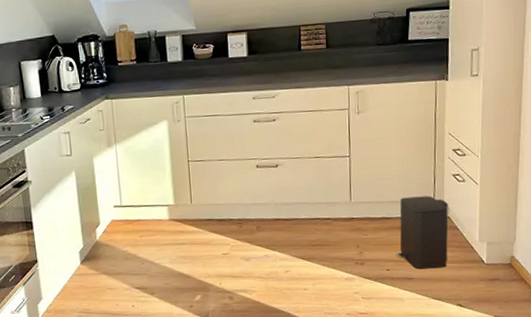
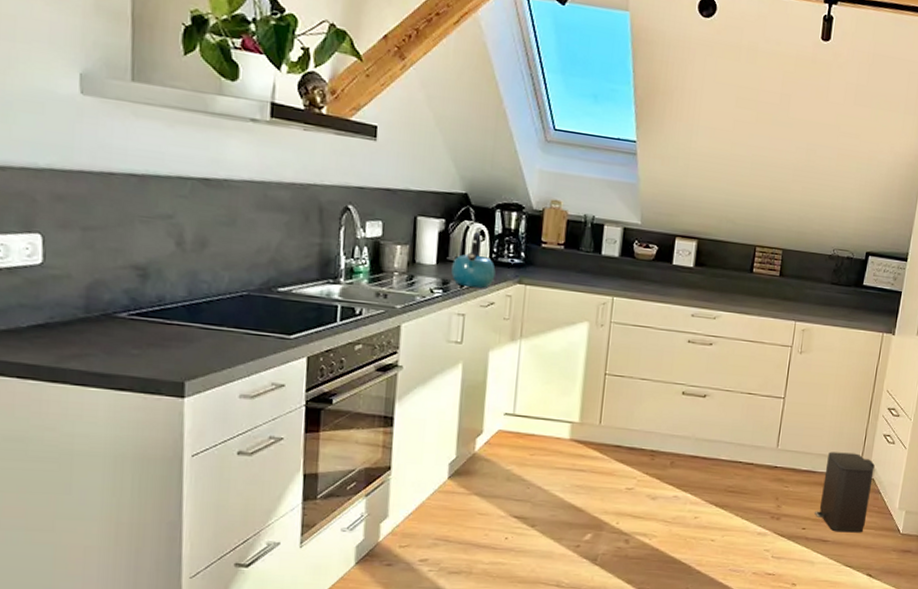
kettle: none [53,64,87,111] -> present [451,232,496,289]

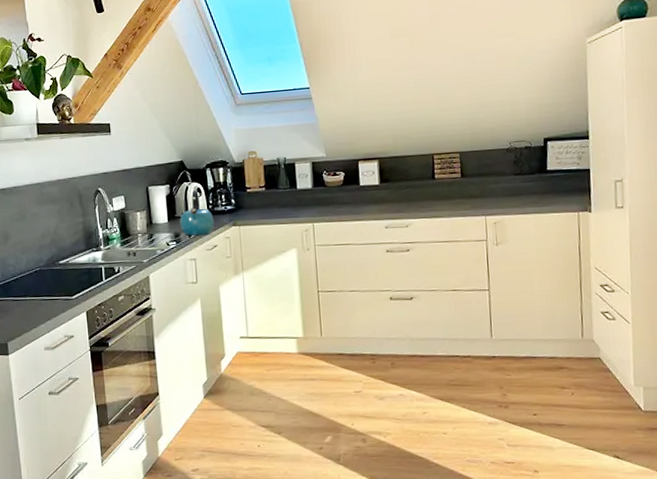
pedal bin: present [815,452,875,533] -> none [543,334,601,415]

